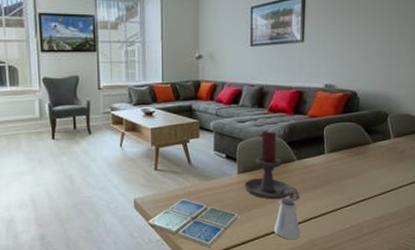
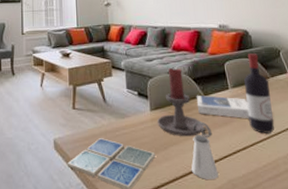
hardback book: none [288,159,343,183] -> present [196,95,250,118]
wine bottle: none [340,117,369,198] -> present [244,53,274,134]

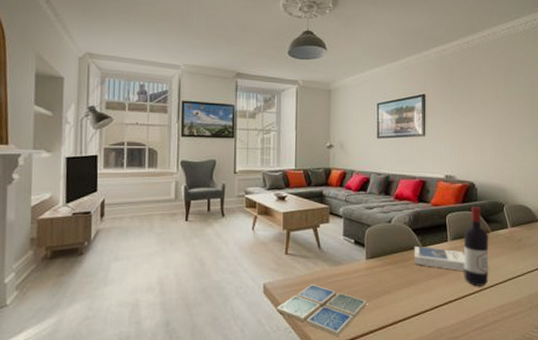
candle holder: present [157,68,212,137] -> none [372,218,426,288]
saltshaker: present [191,135,219,179] -> none [401,285,428,328]

